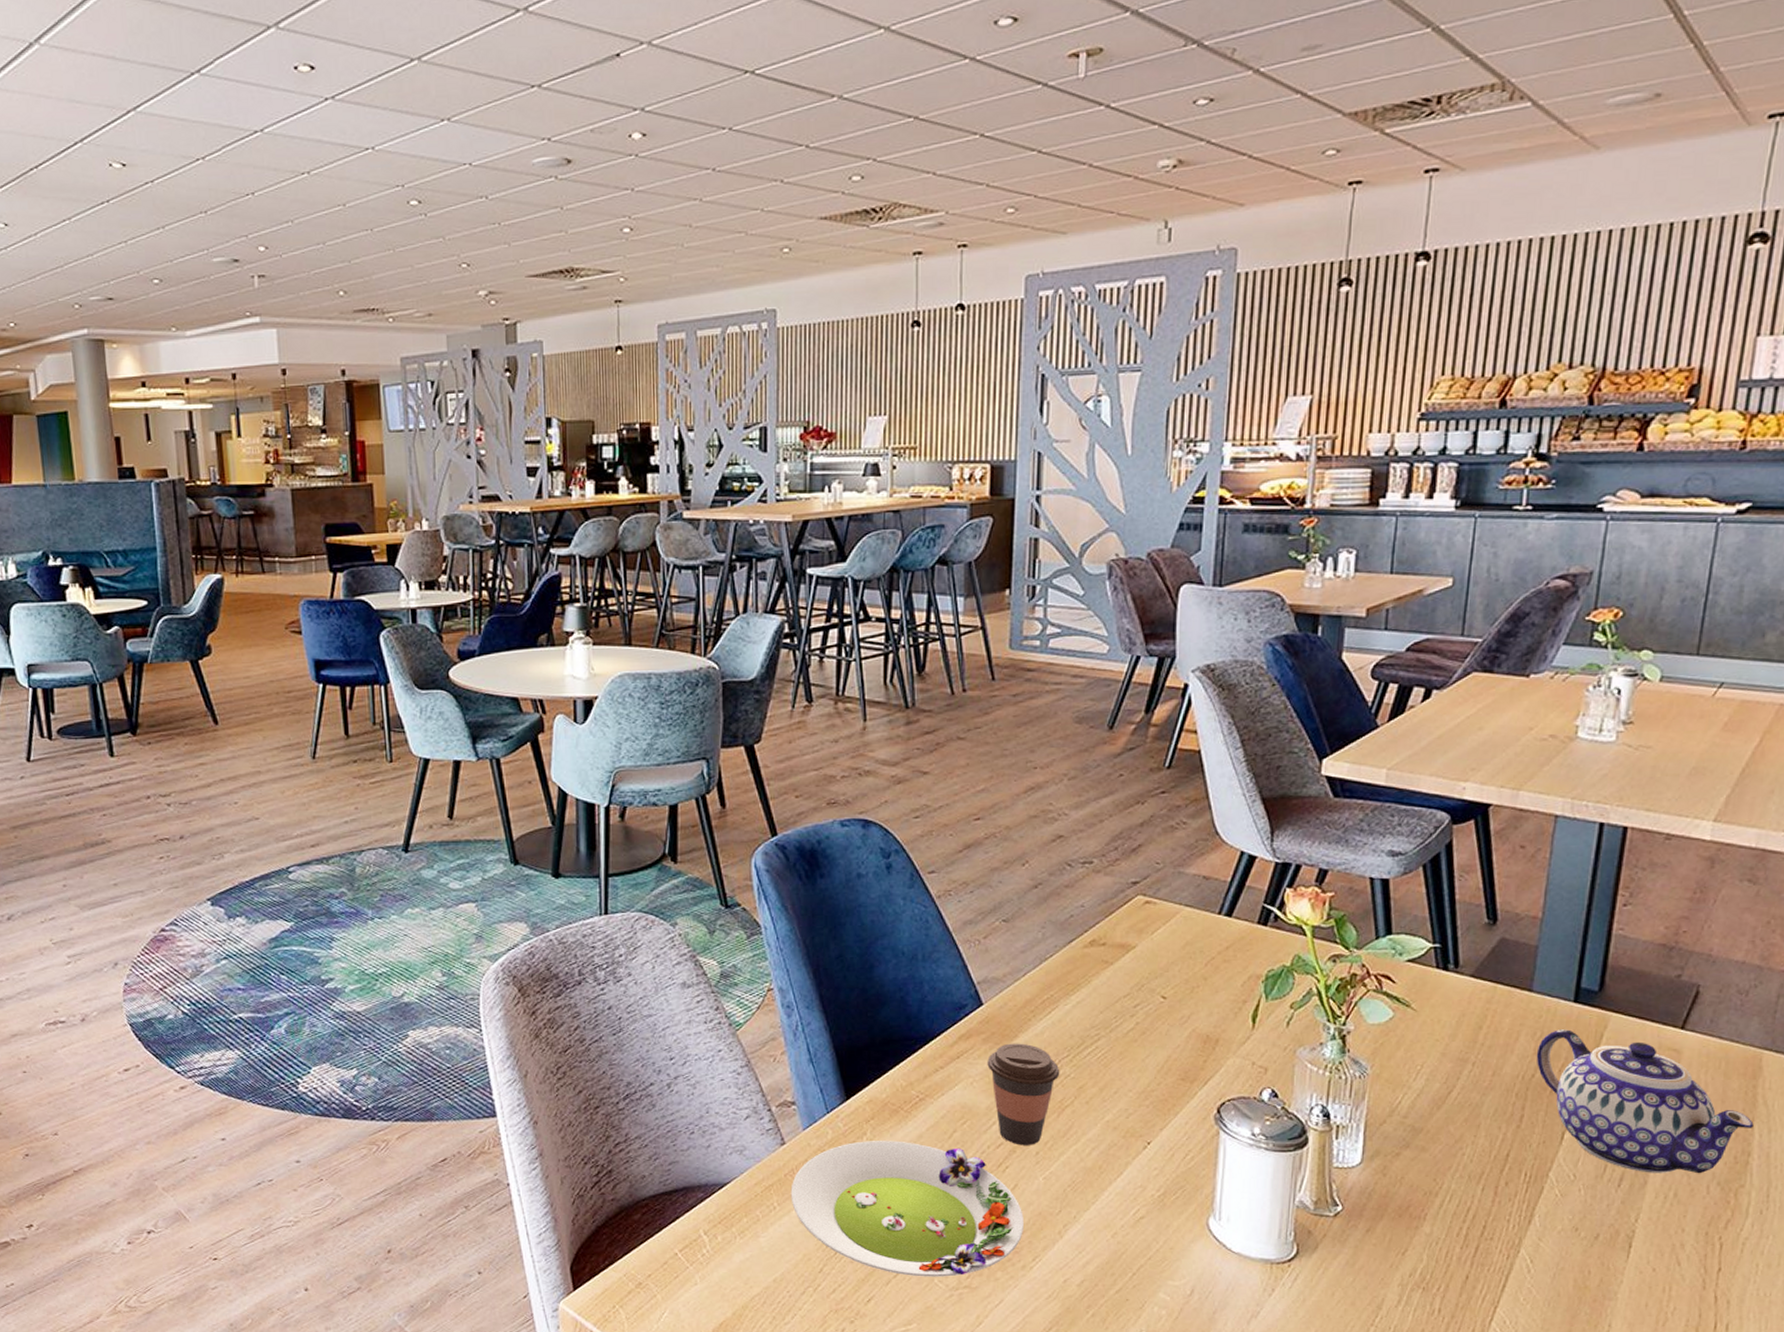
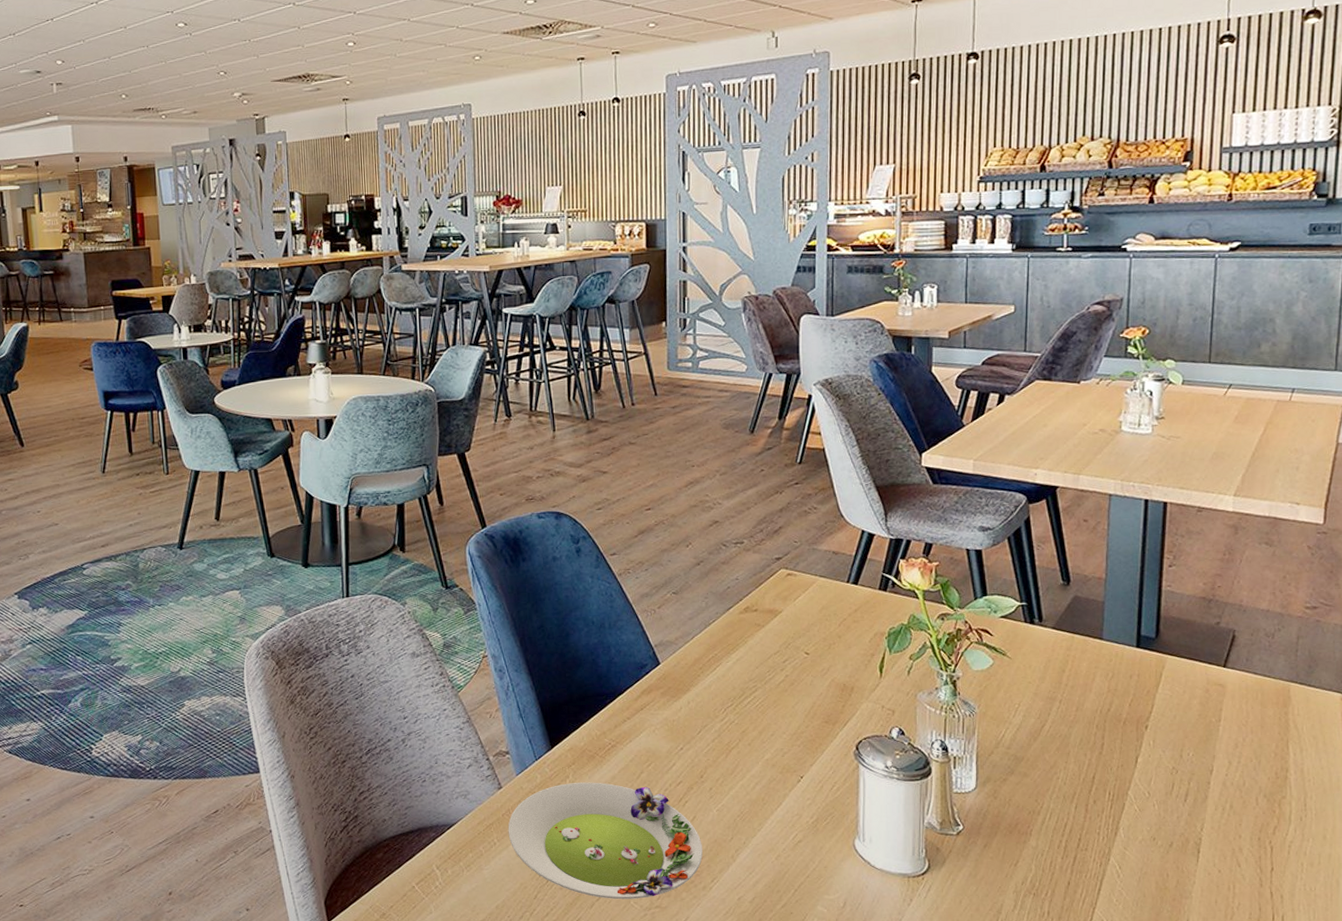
coffee cup: present [987,1043,1060,1145] -> none [666,695,726,783]
teapot: present [1536,1029,1754,1174] -> none [1110,670,1288,789]

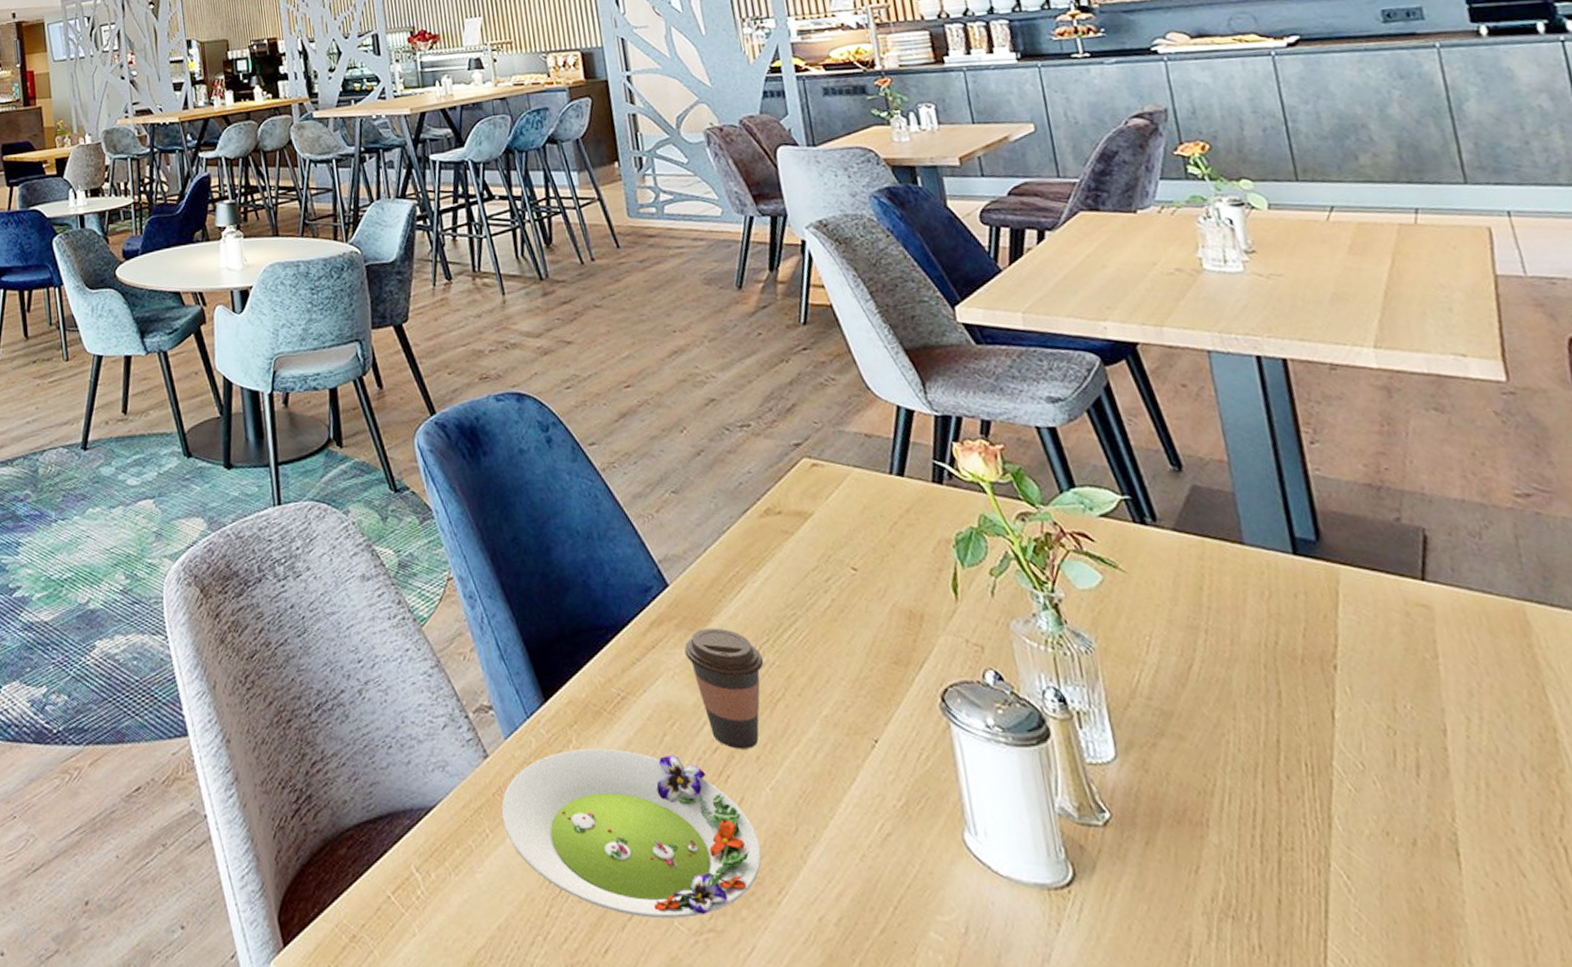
coffee cup: none [666,695,726,783] -> present [684,628,764,749]

